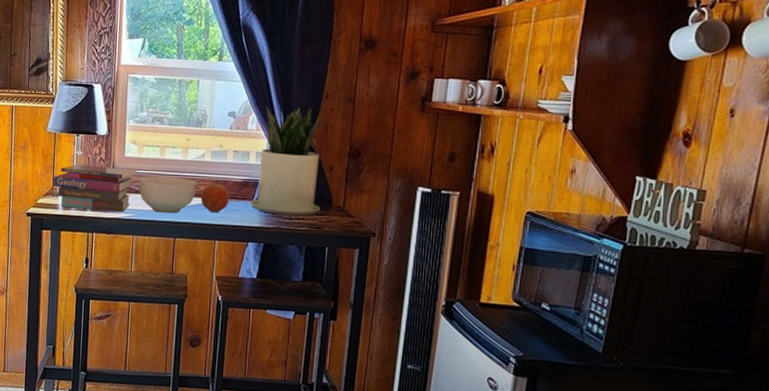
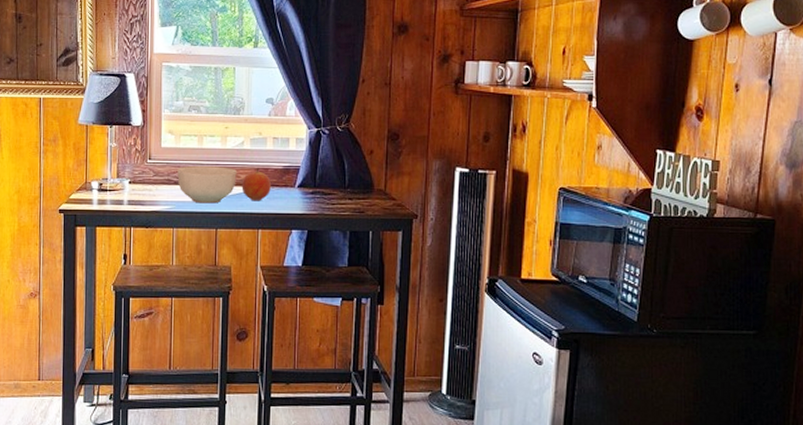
books: present [52,163,137,212] -> none [86,156,175,204]
planter: present [250,106,321,216] -> none [292,91,362,201]

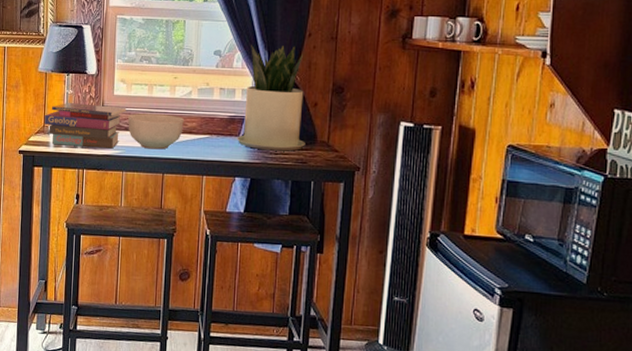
books: none [86,156,175,204] -> present [44,102,126,149]
fruit: present [241,168,271,202] -> none [188,117,216,149]
planter: none [292,91,362,201] -> present [237,44,305,151]

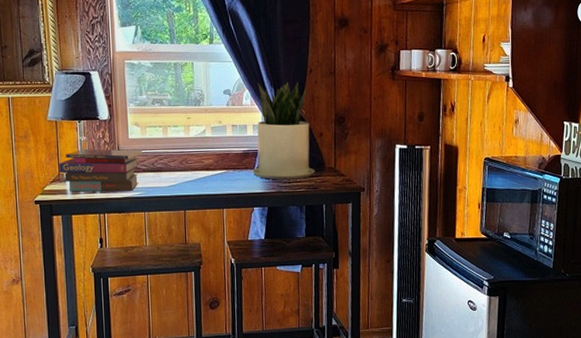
bowl: present [127,113,185,150] -> none [144,153,202,188]

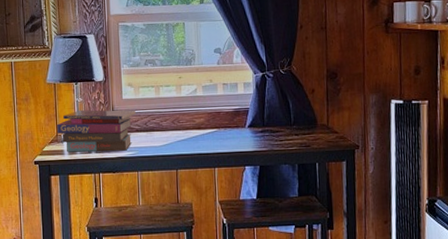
planter: present [252,82,315,180] -> none [243,38,307,138]

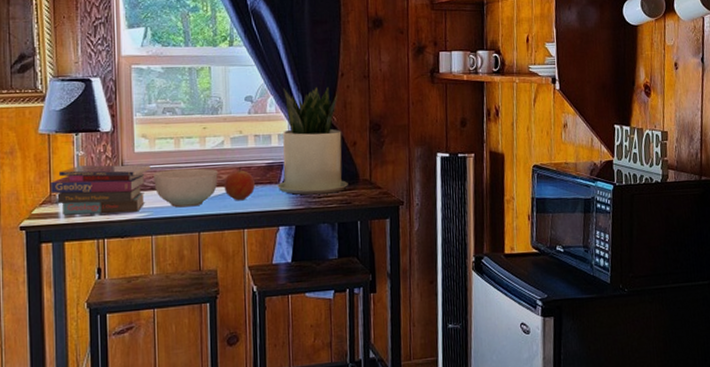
bowl: none [137,112,193,148] -> present [152,167,219,208]
fruit: none [197,112,224,143] -> present [223,167,255,201]
planter: none [243,38,307,138] -> present [277,87,348,195]

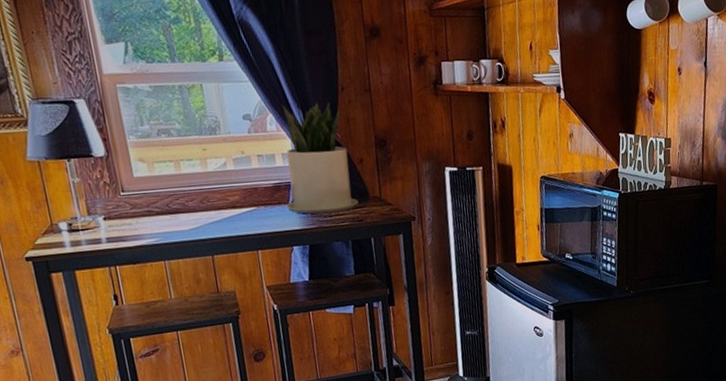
books: present [50,165,151,215] -> none [48,189,153,244]
bowl: present [152,167,219,208] -> none [156,190,226,232]
fruit: present [223,167,255,201] -> none [231,188,264,223]

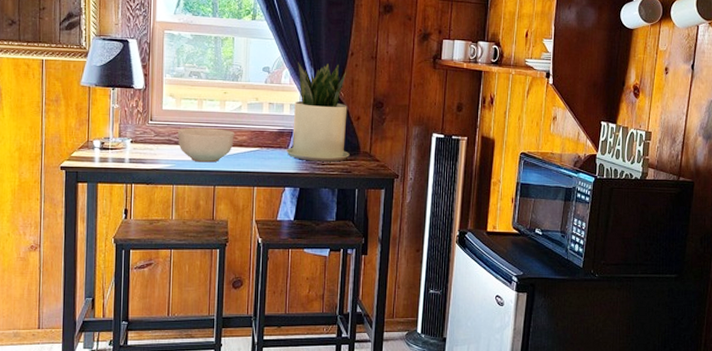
bowl: none [156,190,226,232] -> present [177,127,235,163]

